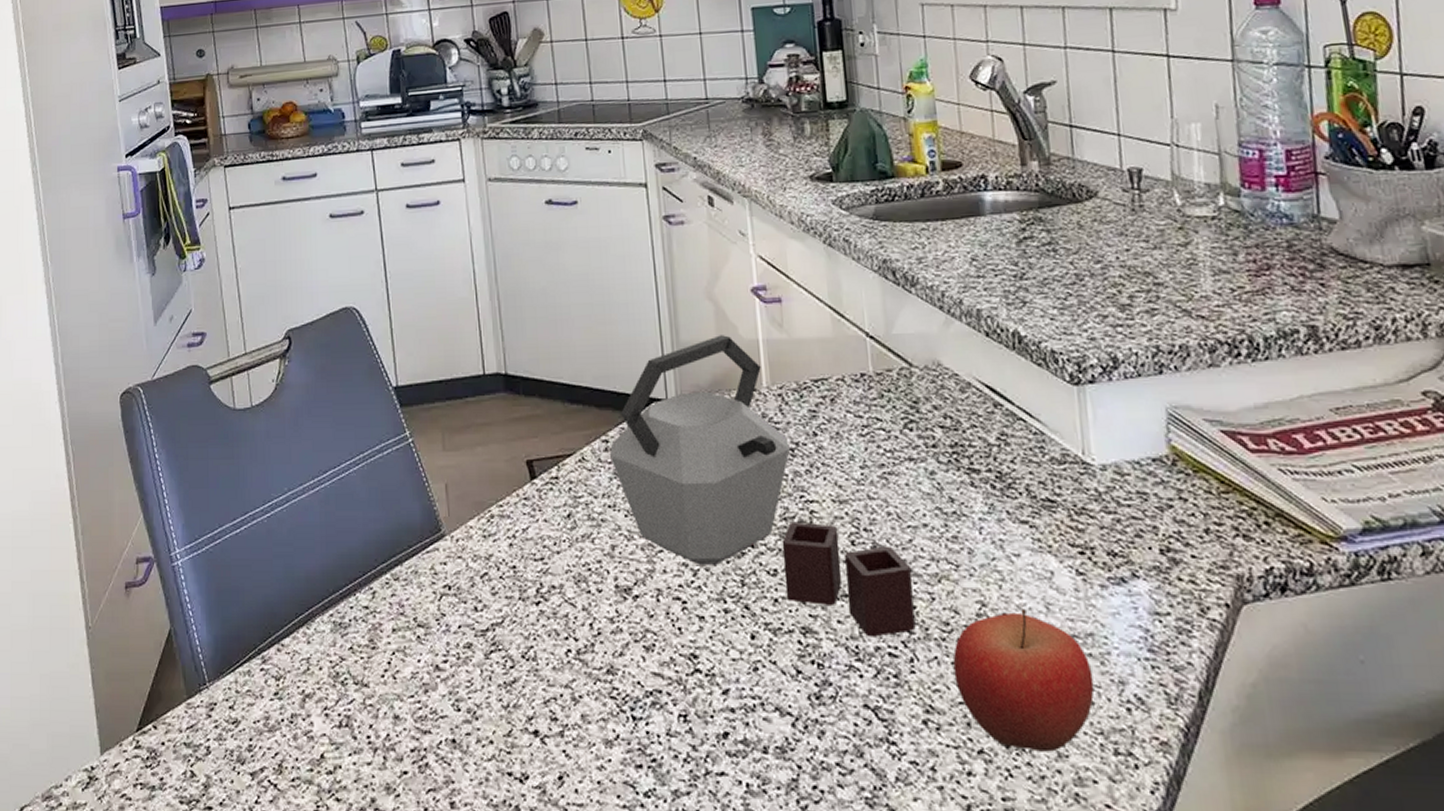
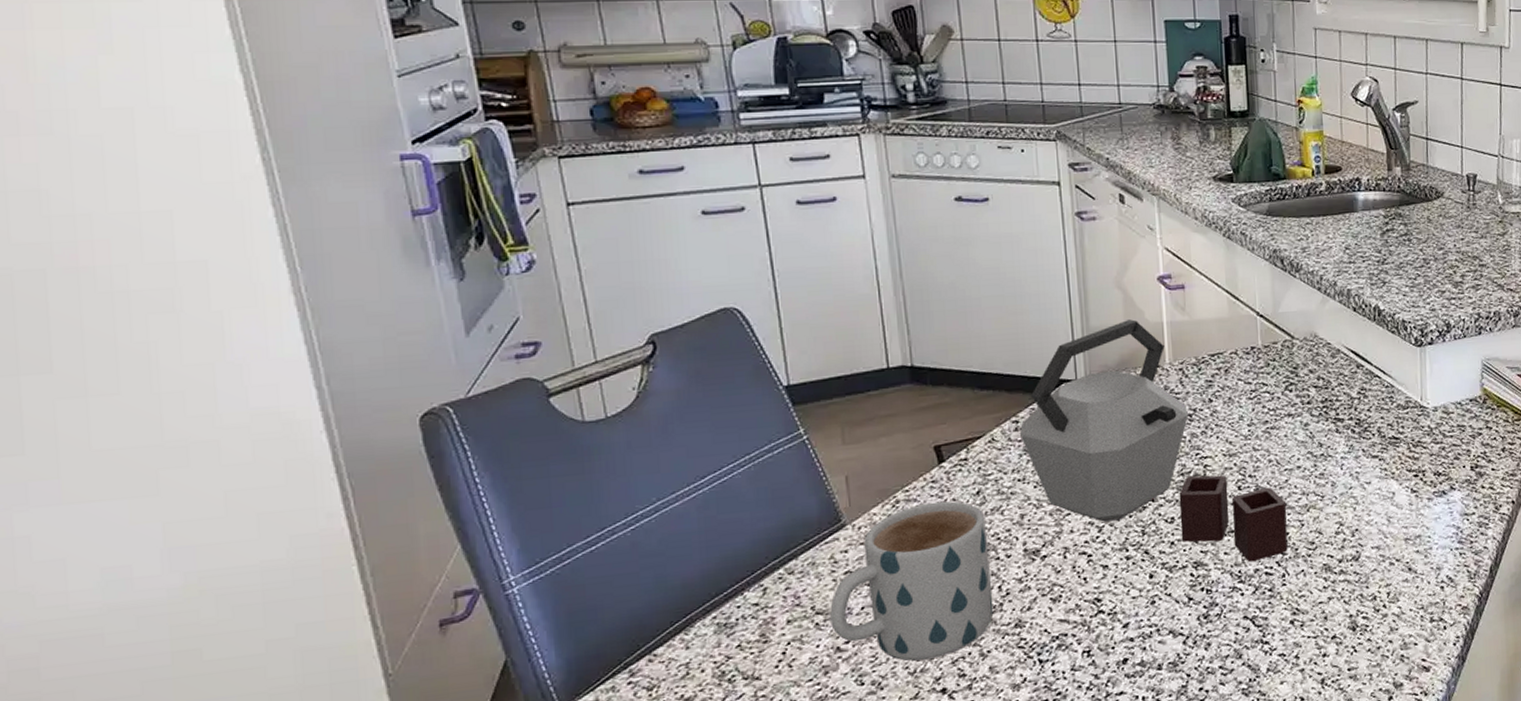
mug: none [430,521,585,694] -> present [830,501,994,661]
fruit: present [953,609,1095,752] -> none [1316,523,1419,630]

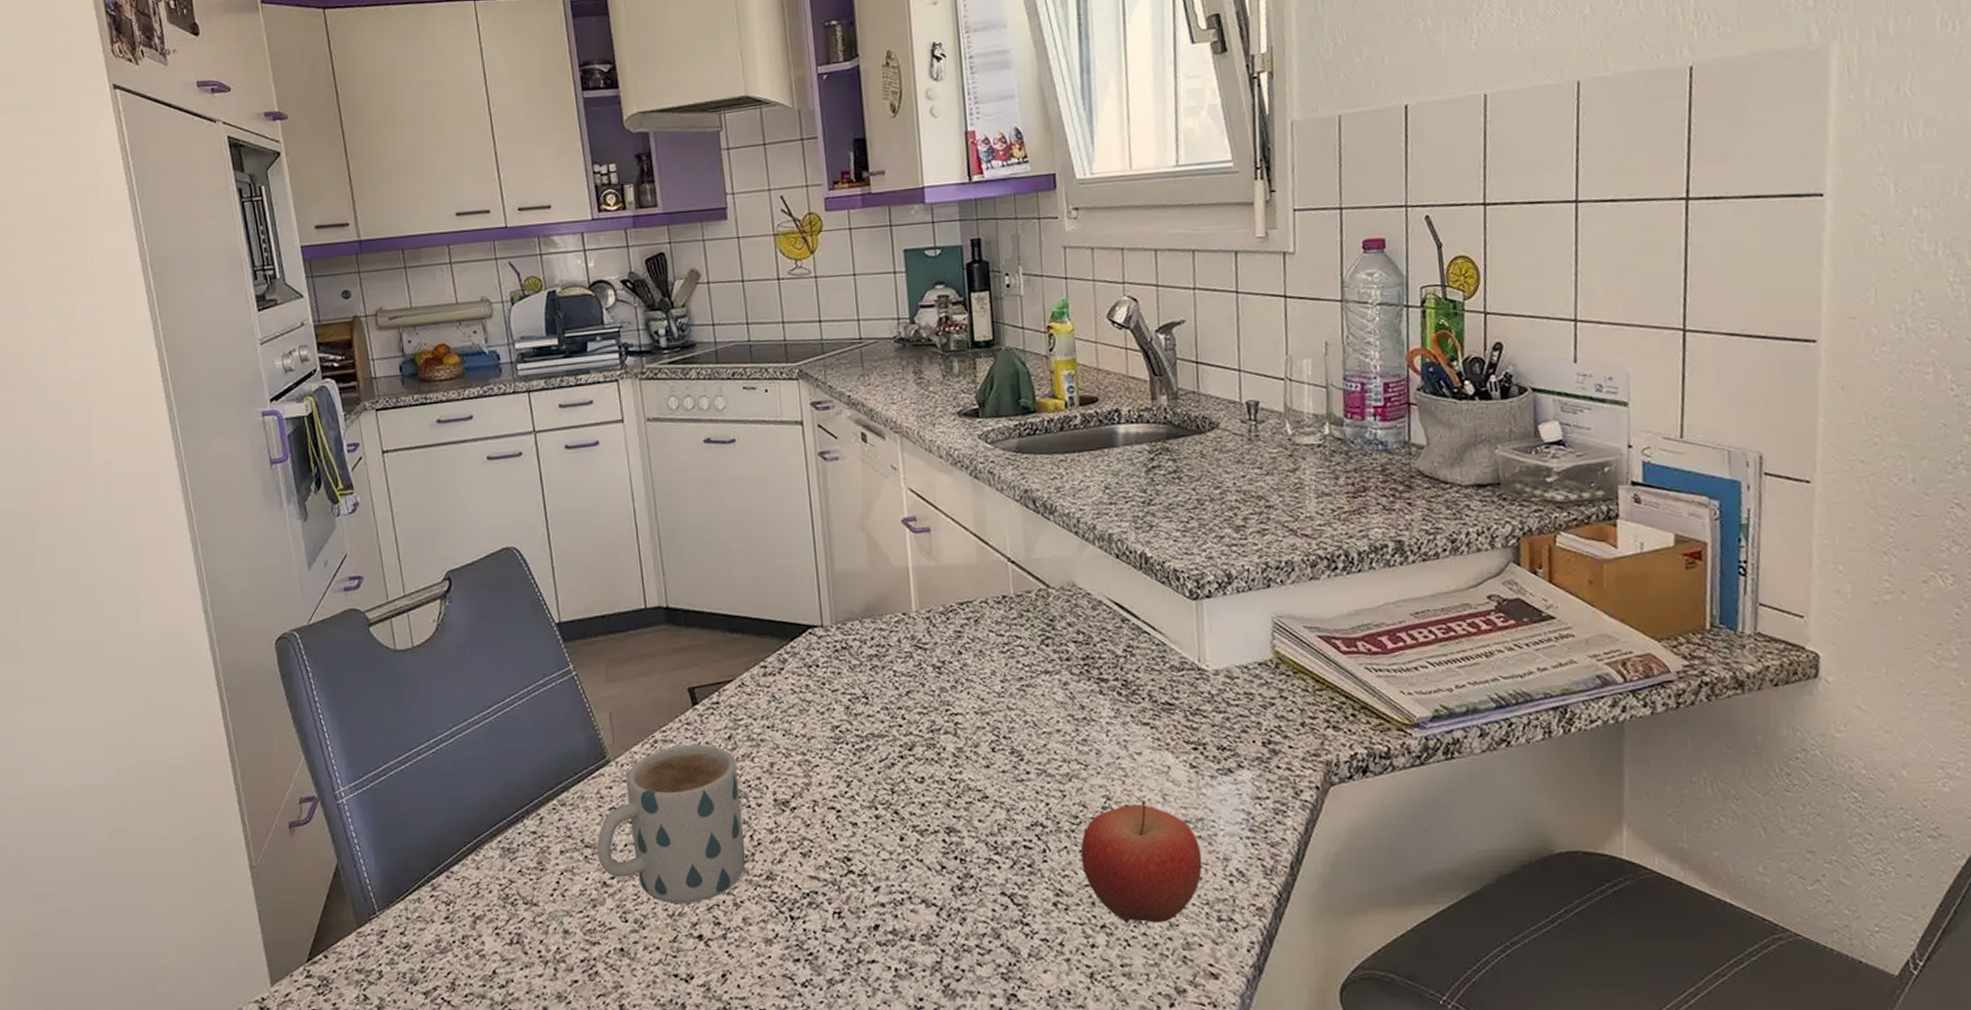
kettle: present [1019,319,1288,562] -> none [767,564,1048,833]
fruit: none [1316,523,1419,630] -> present [1080,800,1203,923]

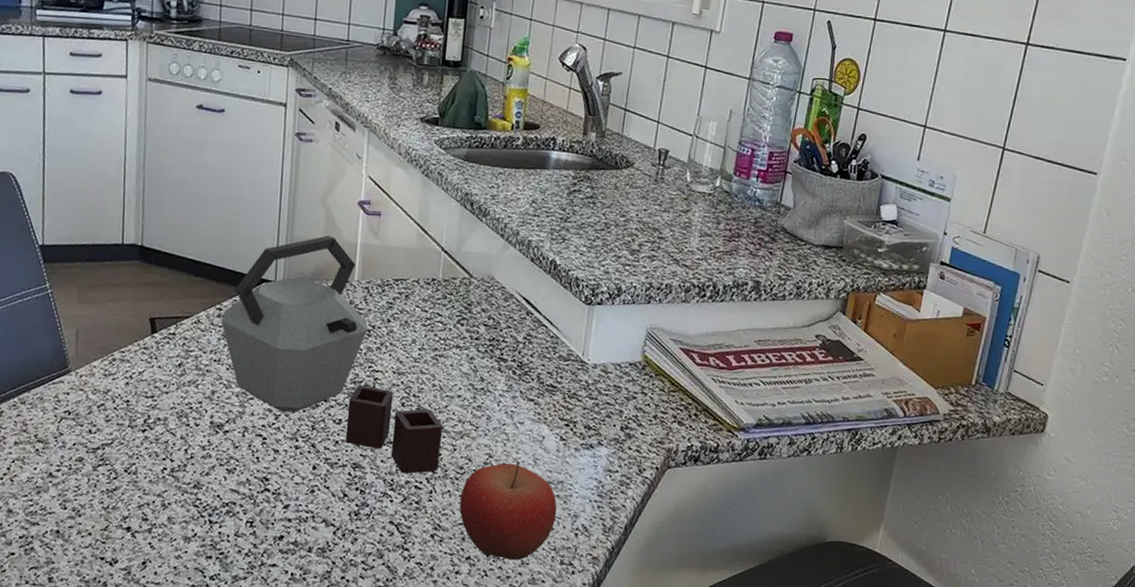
mug: present [597,744,746,903] -> none [48,365,183,500]
kettle: none [767,564,1048,833] -> present [220,235,443,474]

